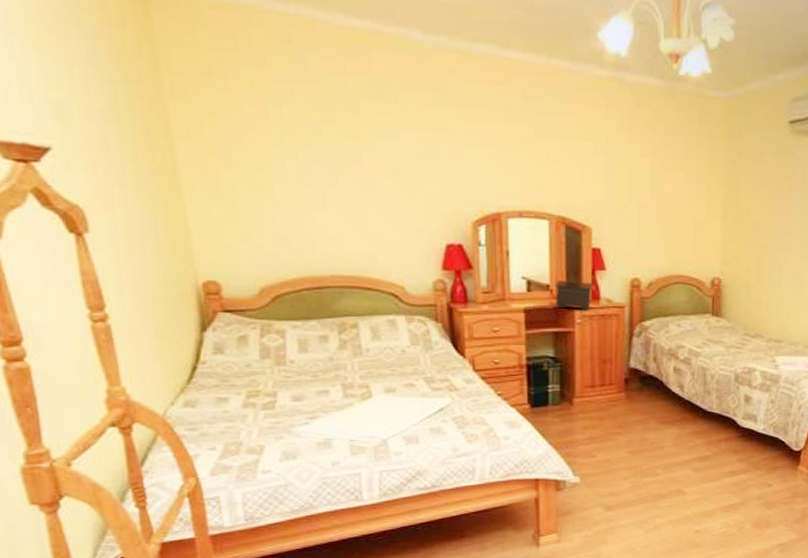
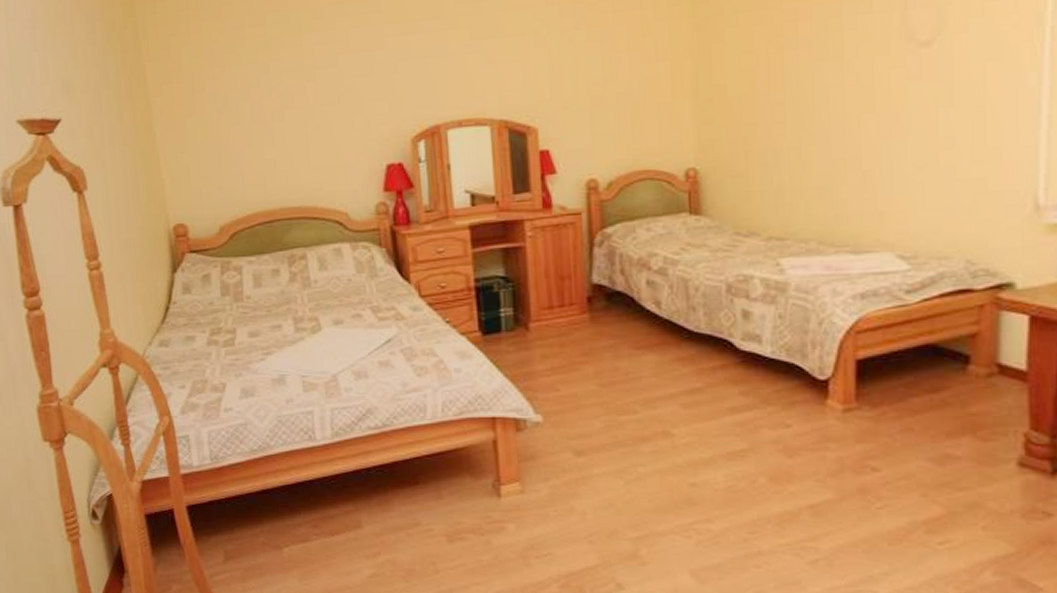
jewelry box: present [554,280,593,311] -> none [500,189,543,222]

